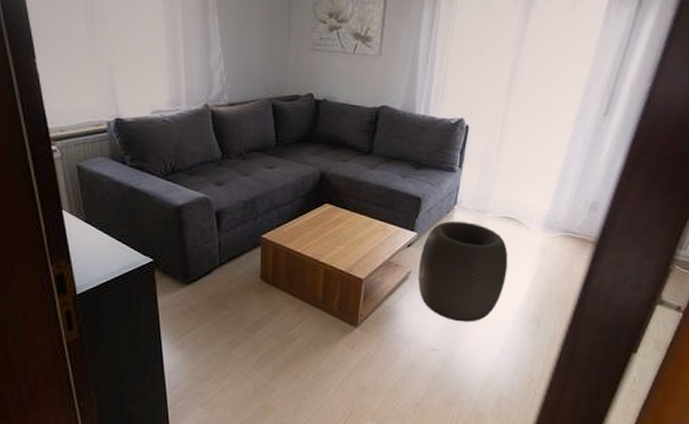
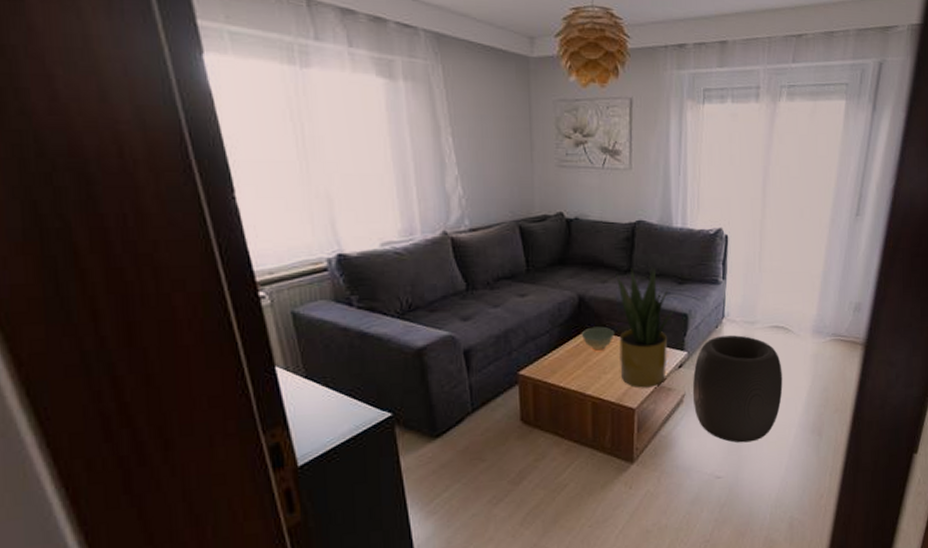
bowl: none [320,201,351,224] -> present [581,326,615,351]
planter: none [352,150,411,262] -> present [616,267,677,388]

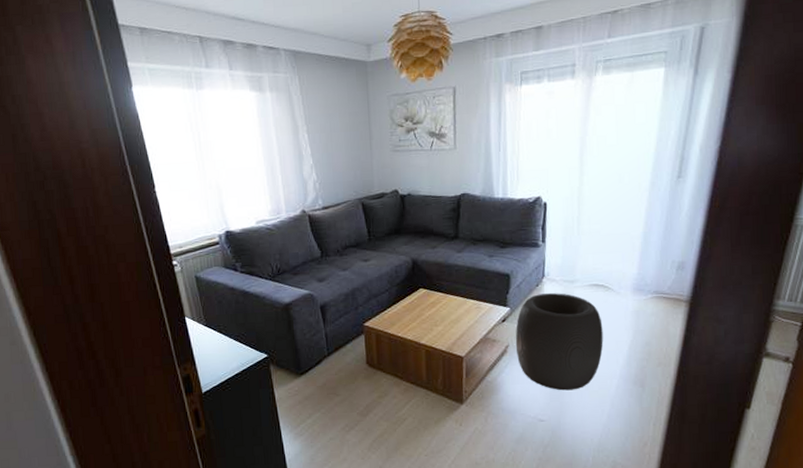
bowl: present [581,326,615,351] -> none [415,285,444,307]
planter: present [616,267,677,388] -> none [444,233,499,339]

